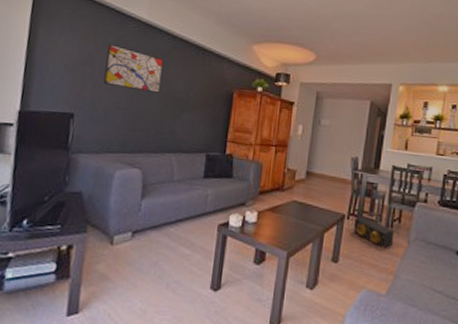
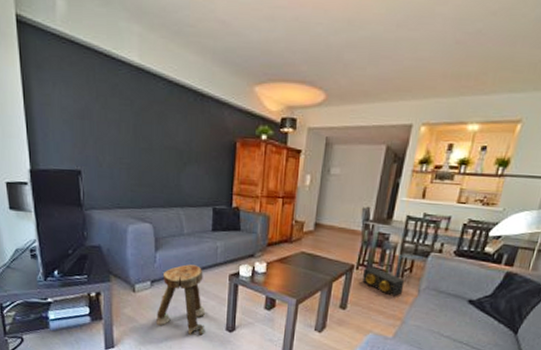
wall art: present [103,43,163,93] -> none [103,93,161,146]
stool: none [132,213,191,297] -> present [156,264,205,336]

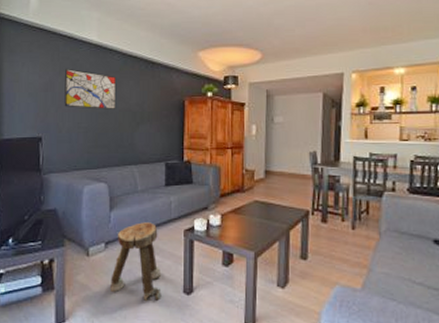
wall art: none [103,93,161,146] -> present [64,68,116,109]
speaker: present [363,266,405,296] -> none [320,210,364,241]

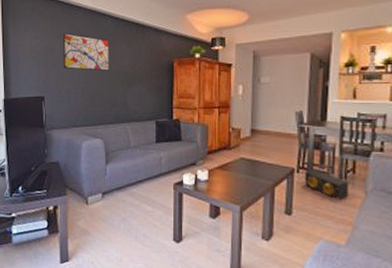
stool: present [110,222,162,302] -> none [107,175,153,248]
speaker: none [320,210,364,241] -> present [305,169,349,199]

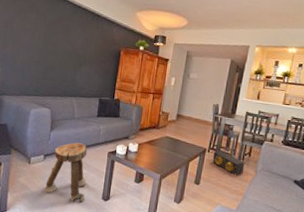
wall art: present [63,32,110,71] -> none [20,9,66,50]
stool: none [107,175,153,248] -> present [45,142,87,203]

